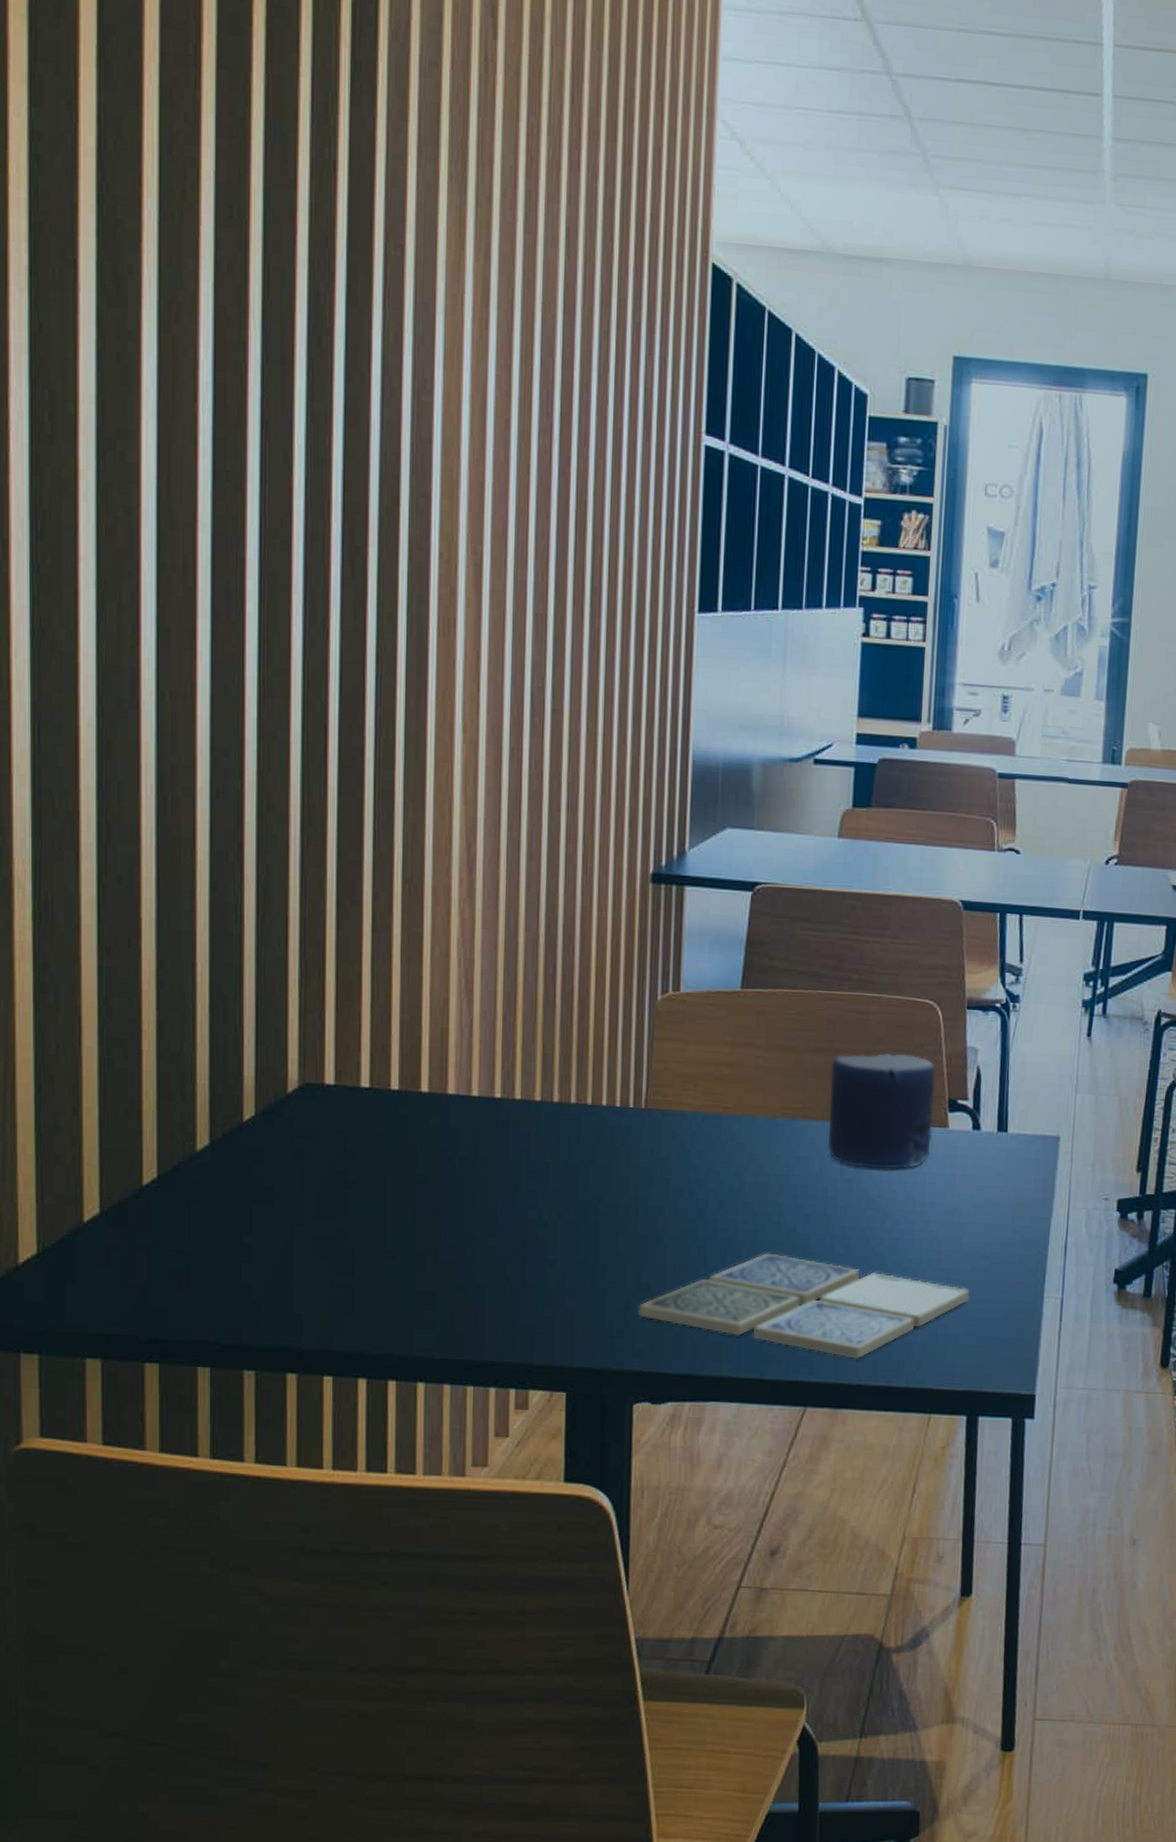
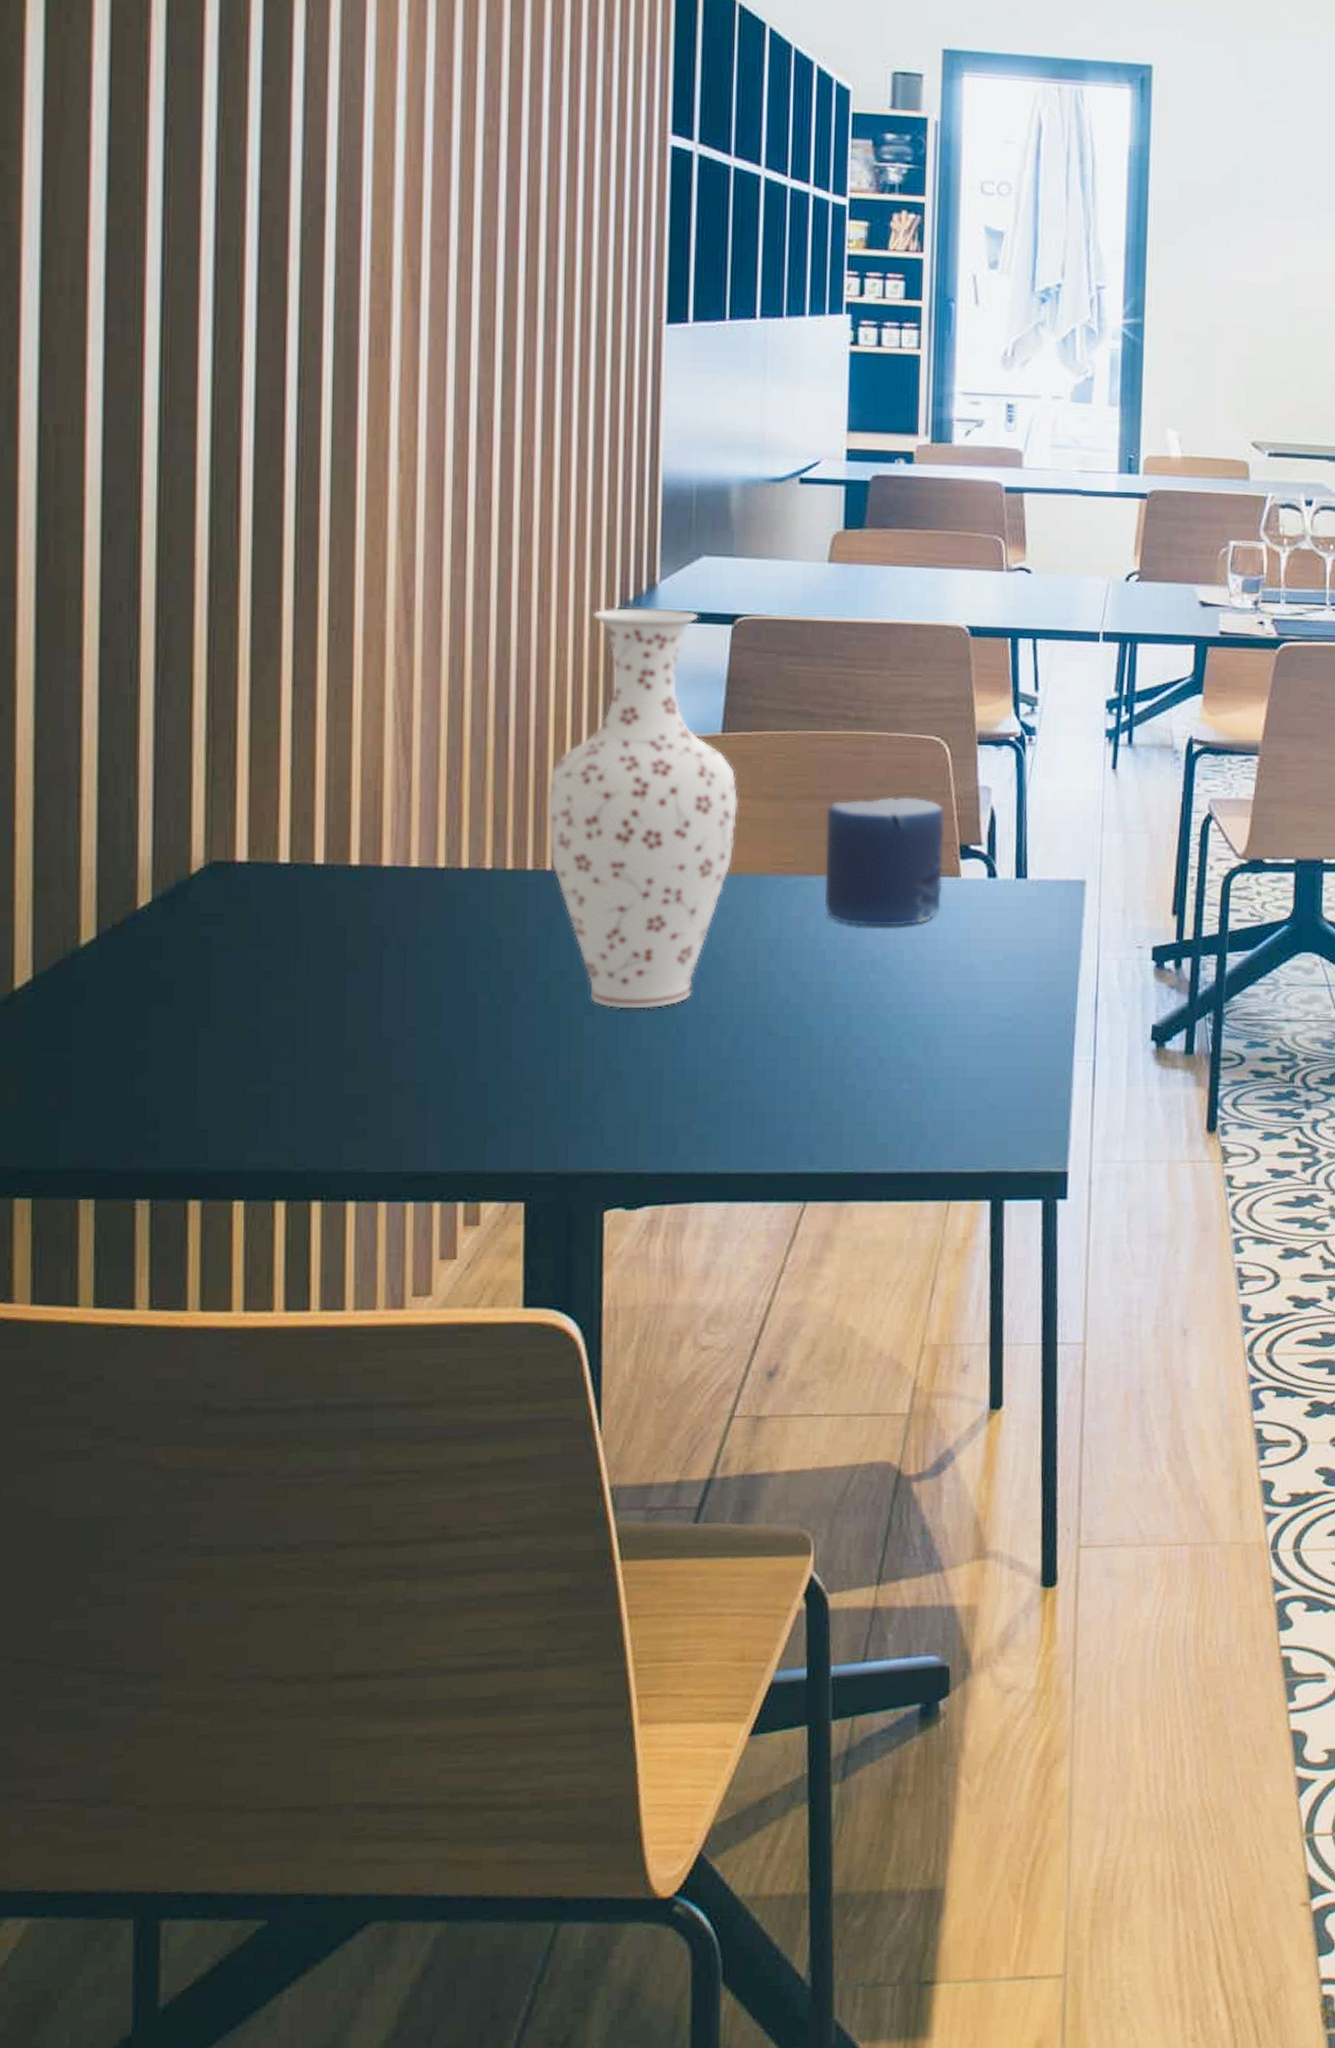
vase: none [588,872,755,1231] -> present [547,607,739,1009]
drink coaster: present [638,1252,970,1360] -> none [609,1028,990,1144]

